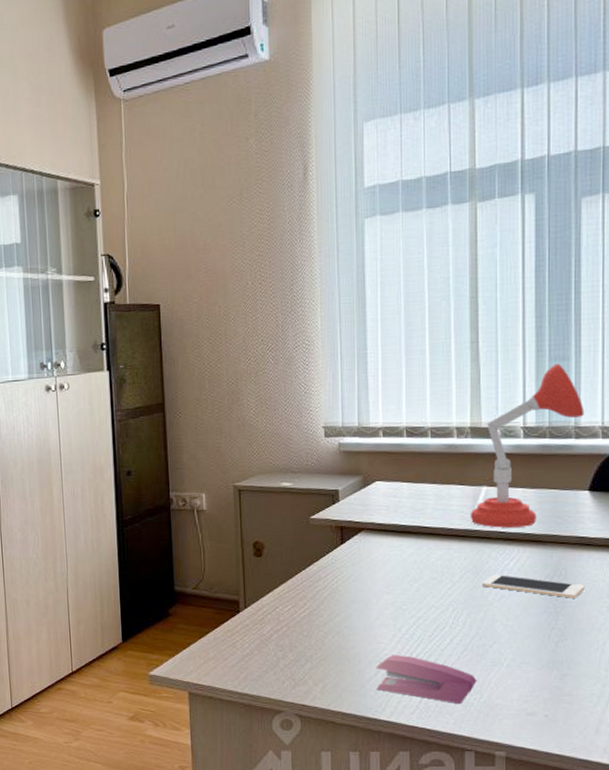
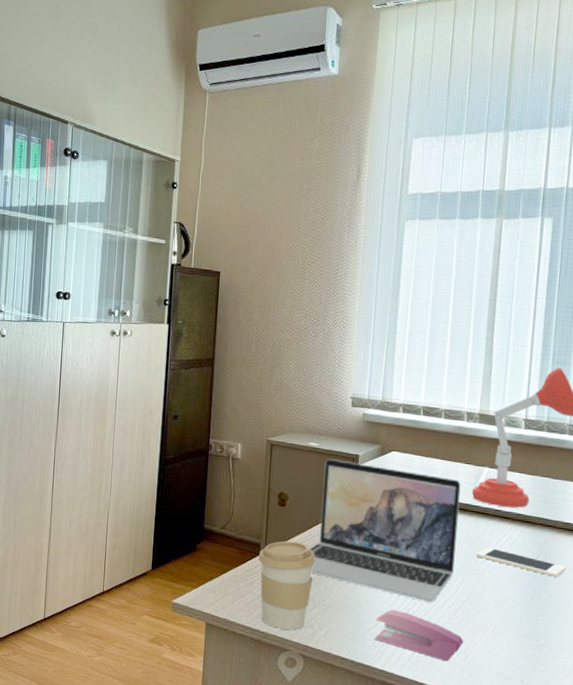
coffee cup: none [238,593,303,690] -> present [258,541,316,630]
laptop: none [293,498,459,643] -> present [308,459,461,603]

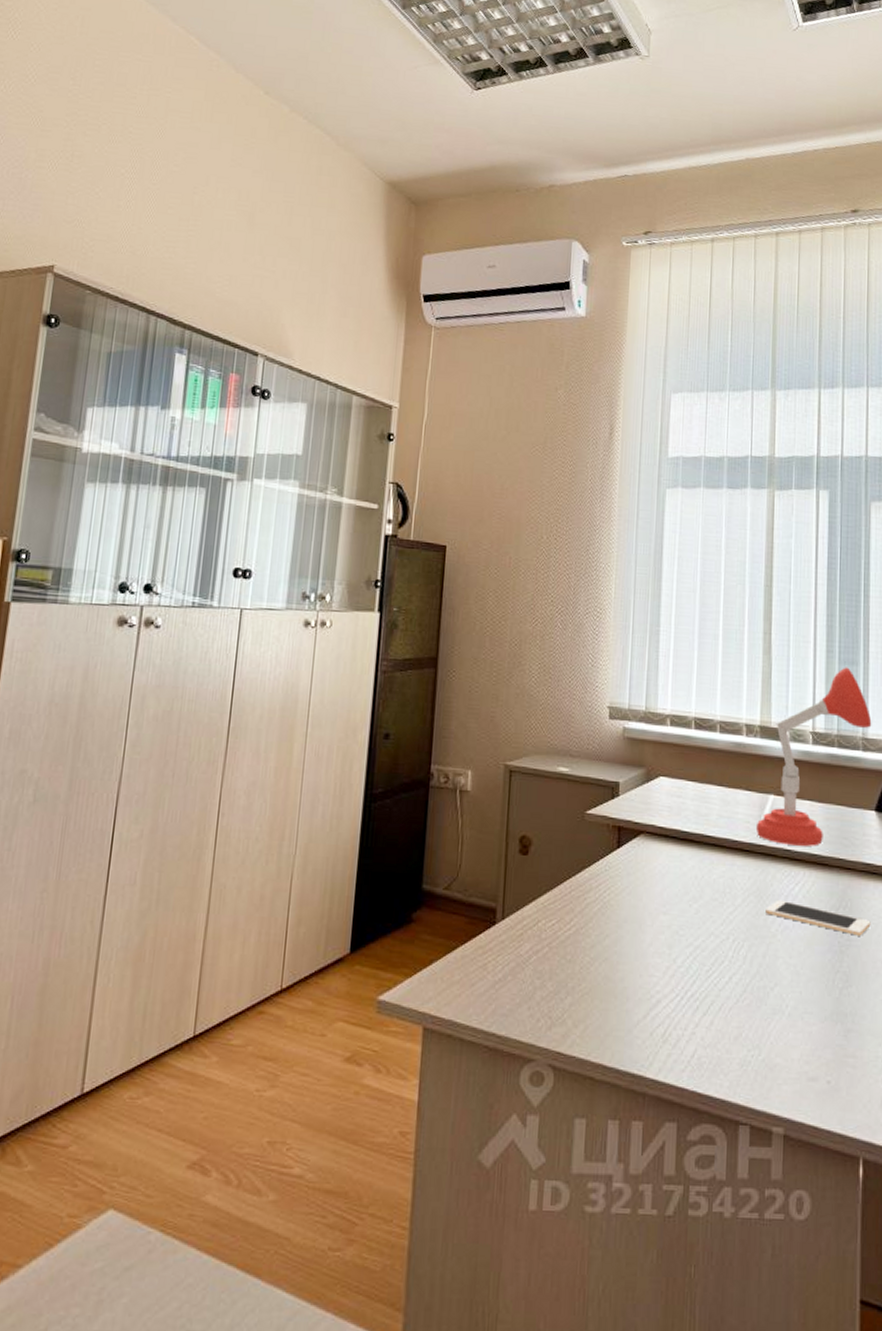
coffee cup: present [258,541,316,630] -> none [493,902,568,1030]
laptop: present [308,459,461,603] -> none [558,788,743,980]
stapler: present [374,609,464,662] -> none [644,991,756,1062]

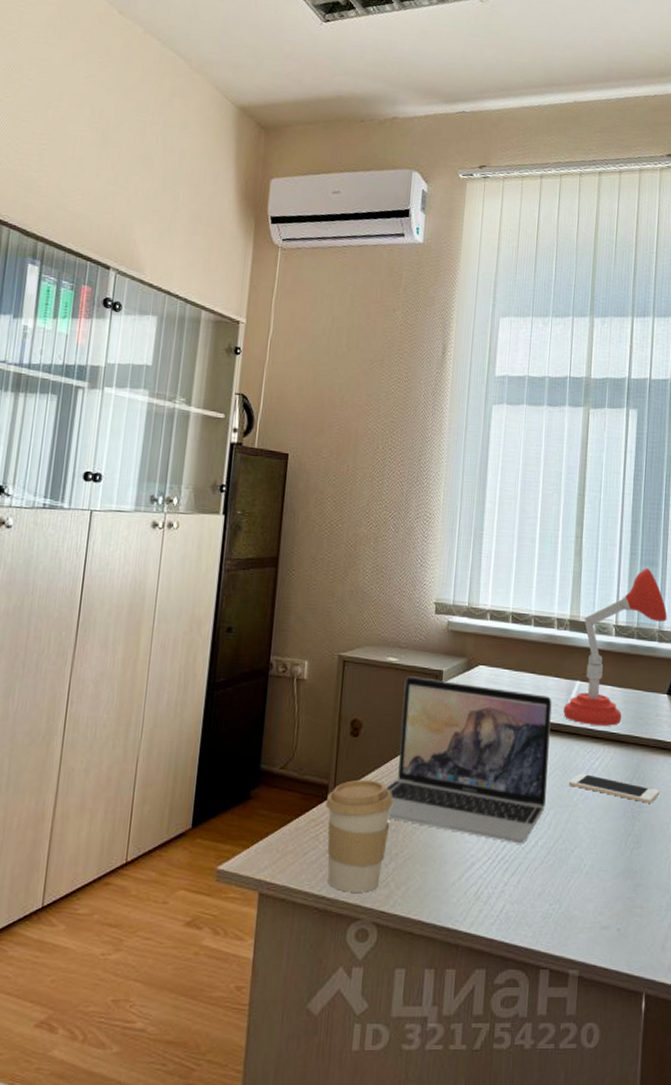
coffee cup: none [493,902,568,1030] -> present [325,779,393,893]
laptop: none [558,788,743,980] -> present [385,676,552,844]

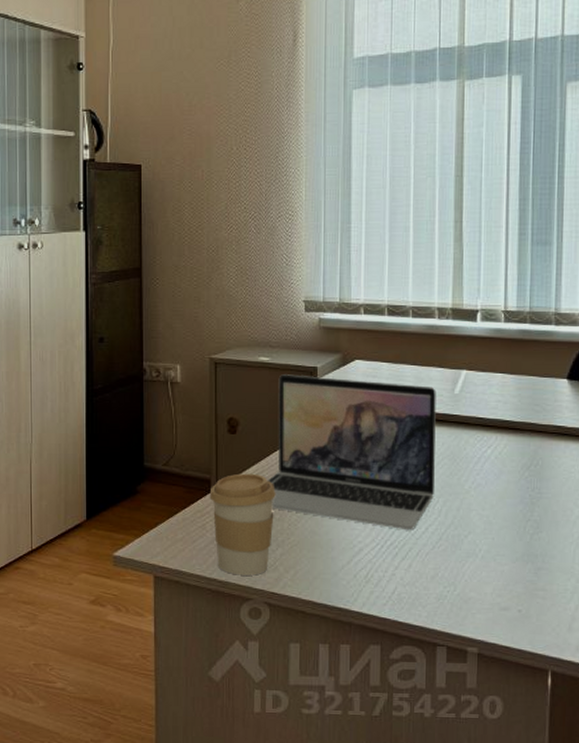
desk lamp: present [563,568,667,726] -> none [449,248,565,414]
cell phone: present [569,773,660,803] -> none [459,461,562,489]

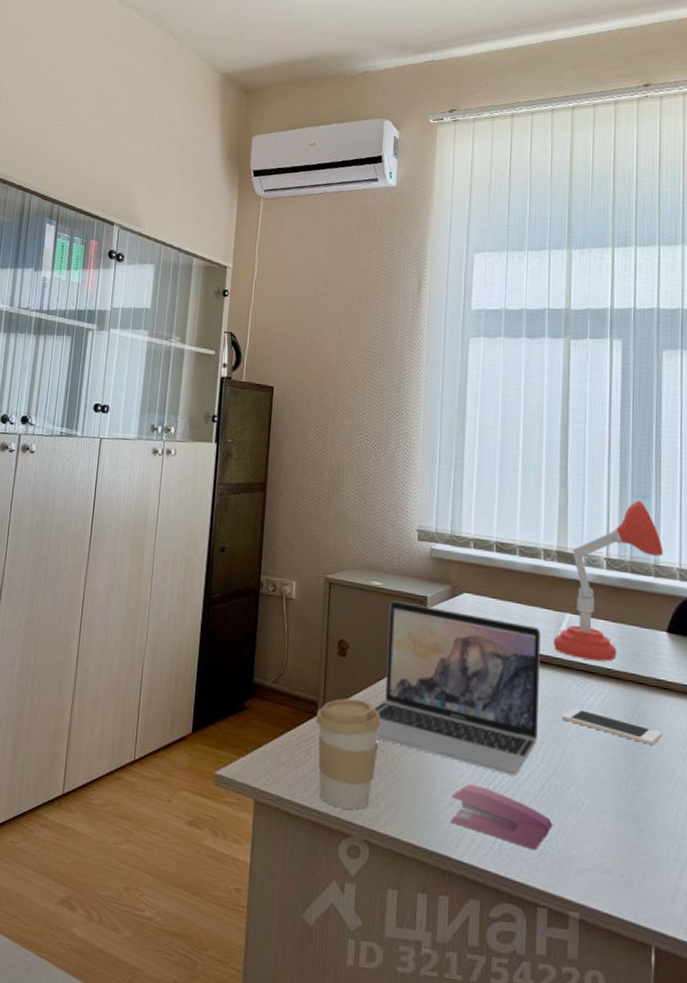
stapler: none [348,542,451,597] -> present [450,783,553,851]
desk lamp: none [449,248,565,414] -> present [553,500,664,662]
cell phone: none [459,461,562,489] -> present [562,707,663,745]

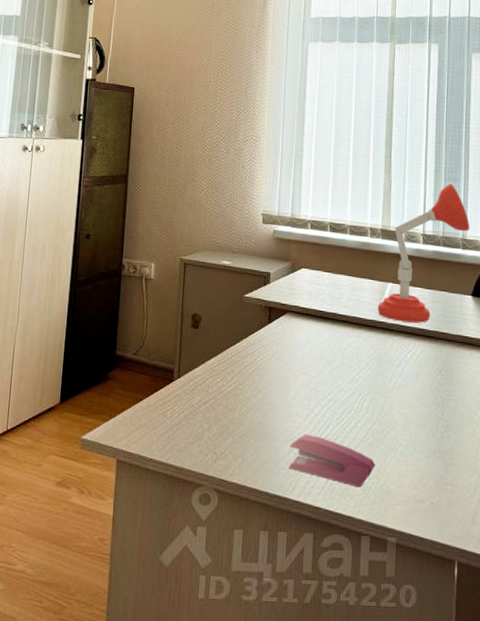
coffee cup: present [315,698,381,810] -> none [171,365,230,463]
laptop: present [373,601,541,776] -> none [222,277,367,425]
cell phone: present [562,707,663,745] -> none [384,364,467,392]

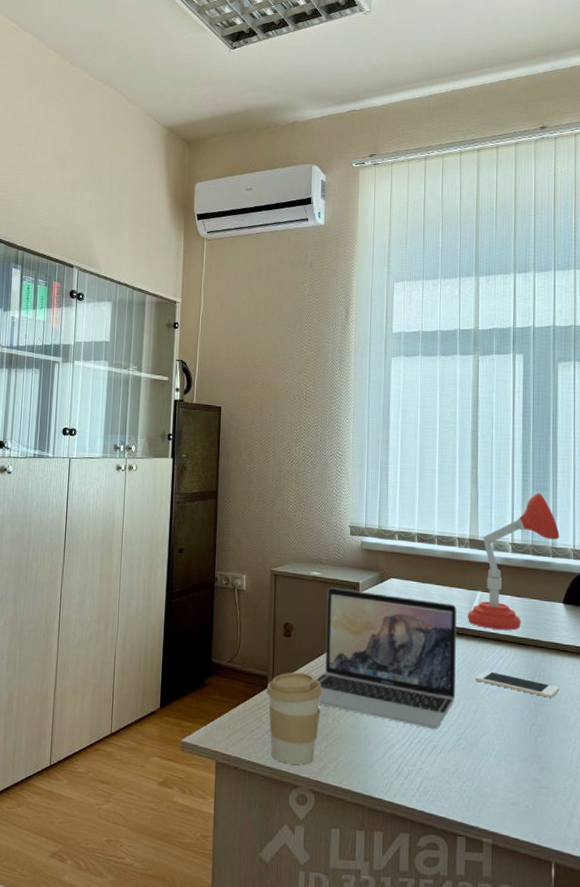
coffee cup: none [171,365,230,463] -> present [266,672,323,765]
laptop: none [222,277,367,425] -> present [315,587,457,730]
stapler: present [288,434,376,488] -> none [382,738,469,790]
cell phone: none [384,364,467,392] -> present [476,670,560,698]

